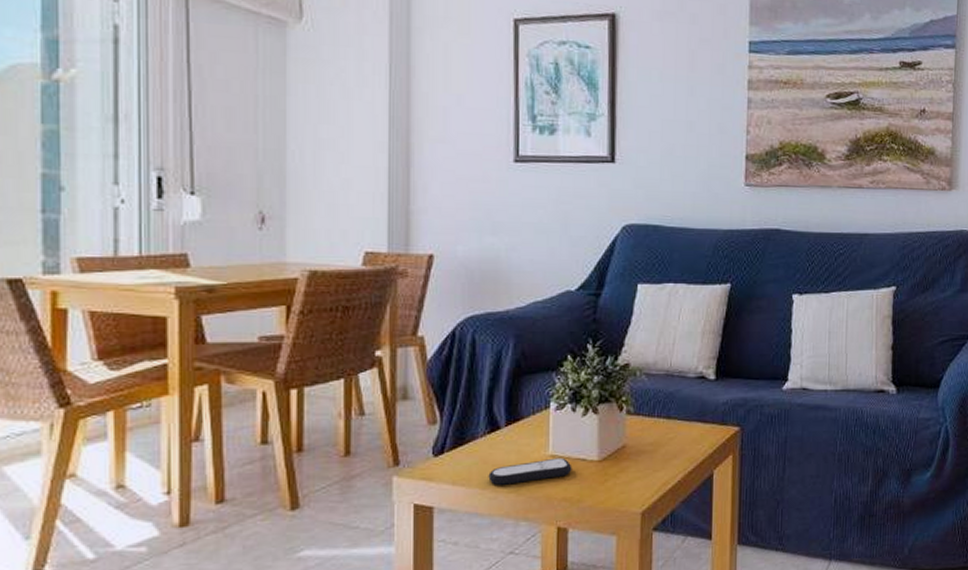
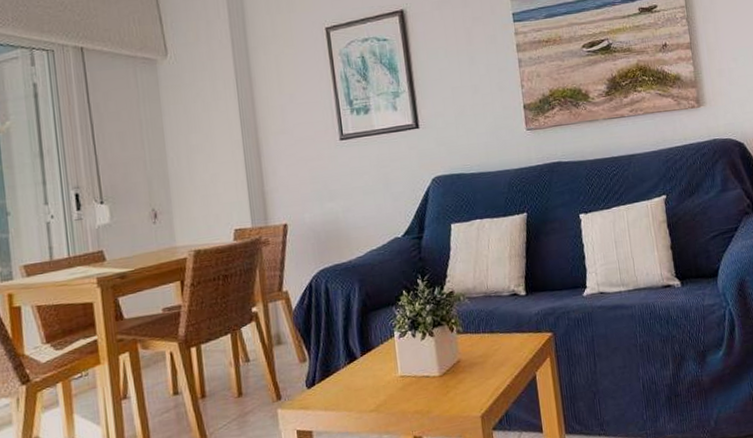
remote control: present [488,457,572,485] -> none [352,376,419,407]

